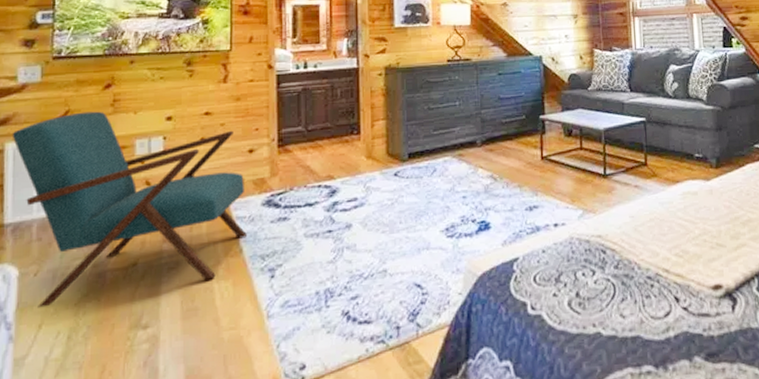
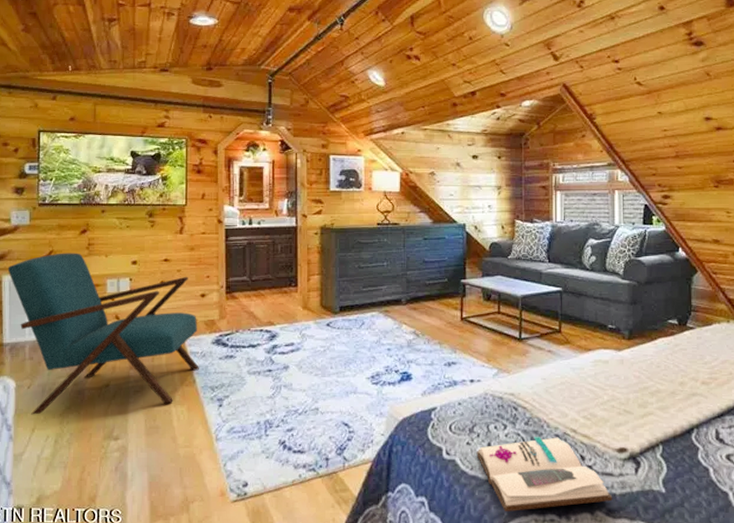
book: none [564,279,711,368] -> present [476,437,613,511]

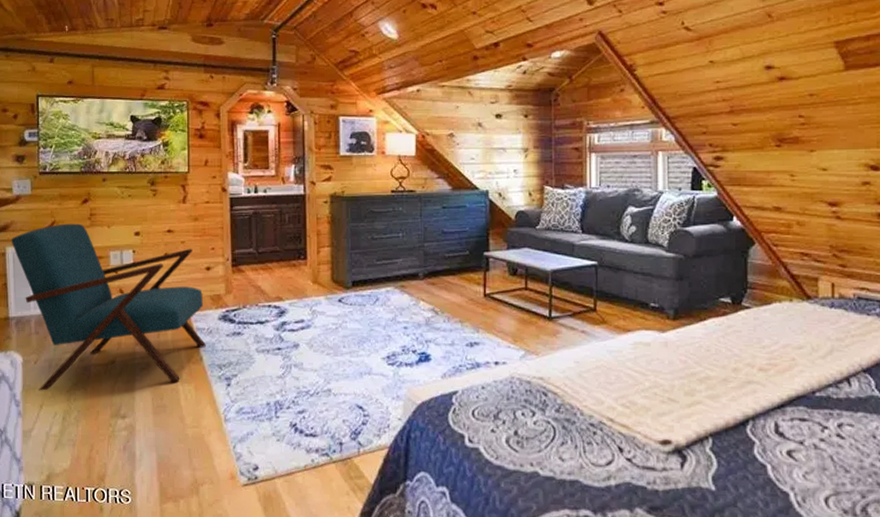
book: present [476,437,613,511] -> none [502,425,655,506]

